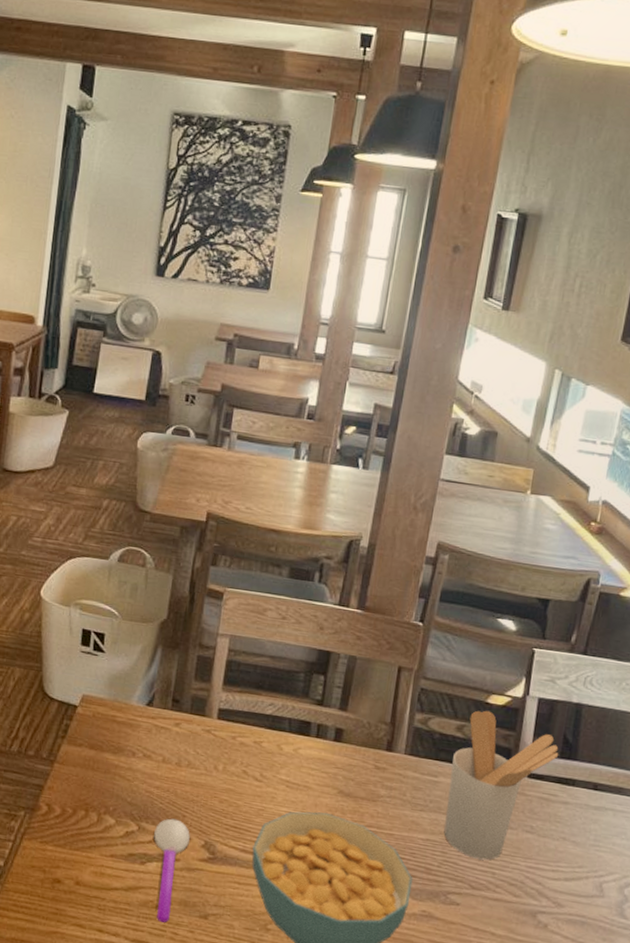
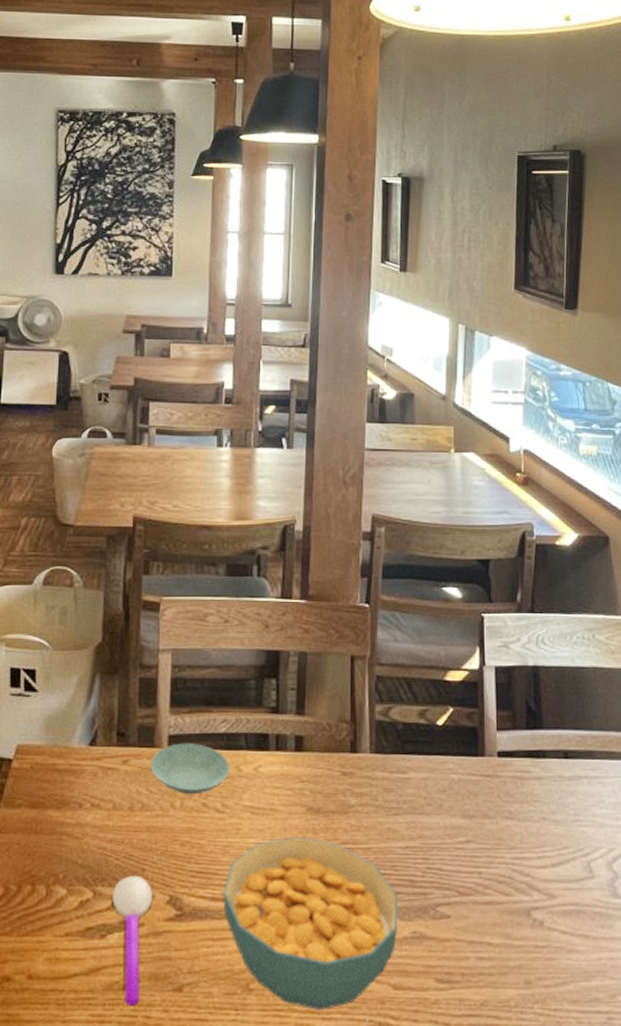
saucer: none [199,716,272,763] -> present [150,742,229,795]
utensil holder: present [444,710,559,860] -> none [420,689,525,860]

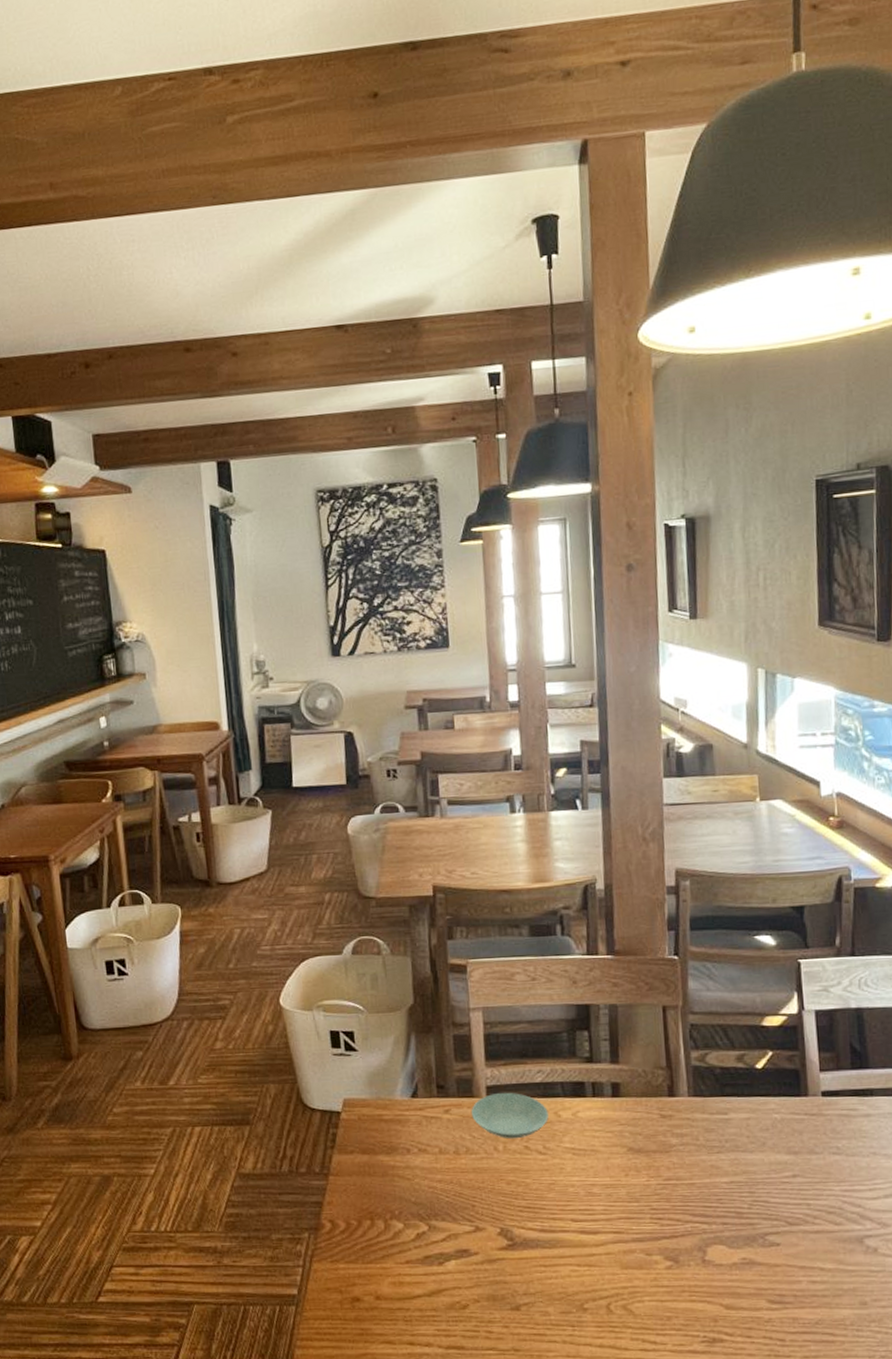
spoon: present [112,875,154,1006] -> none [446,1211,485,1322]
cereal bowl: present [223,835,398,1010] -> none [551,1173,727,1327]

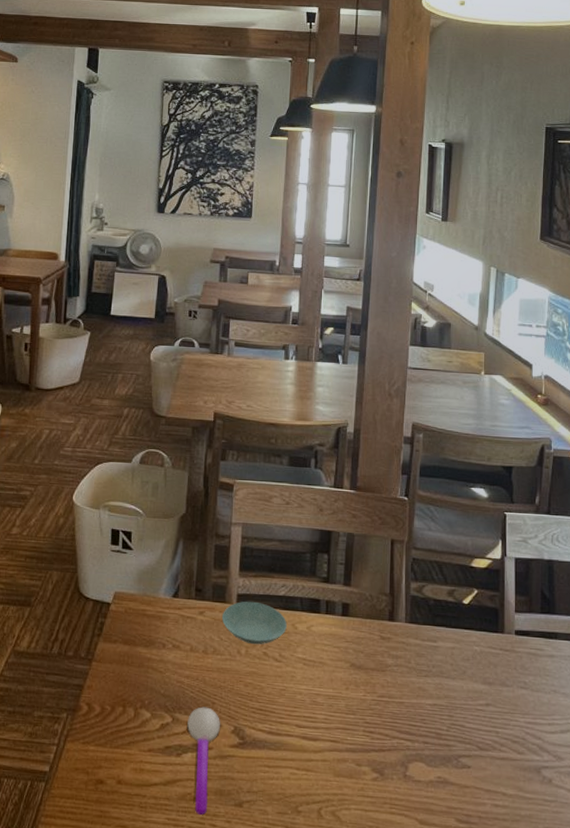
spoon: none [446,1211,485,1322] -> present [187,707,221,815]

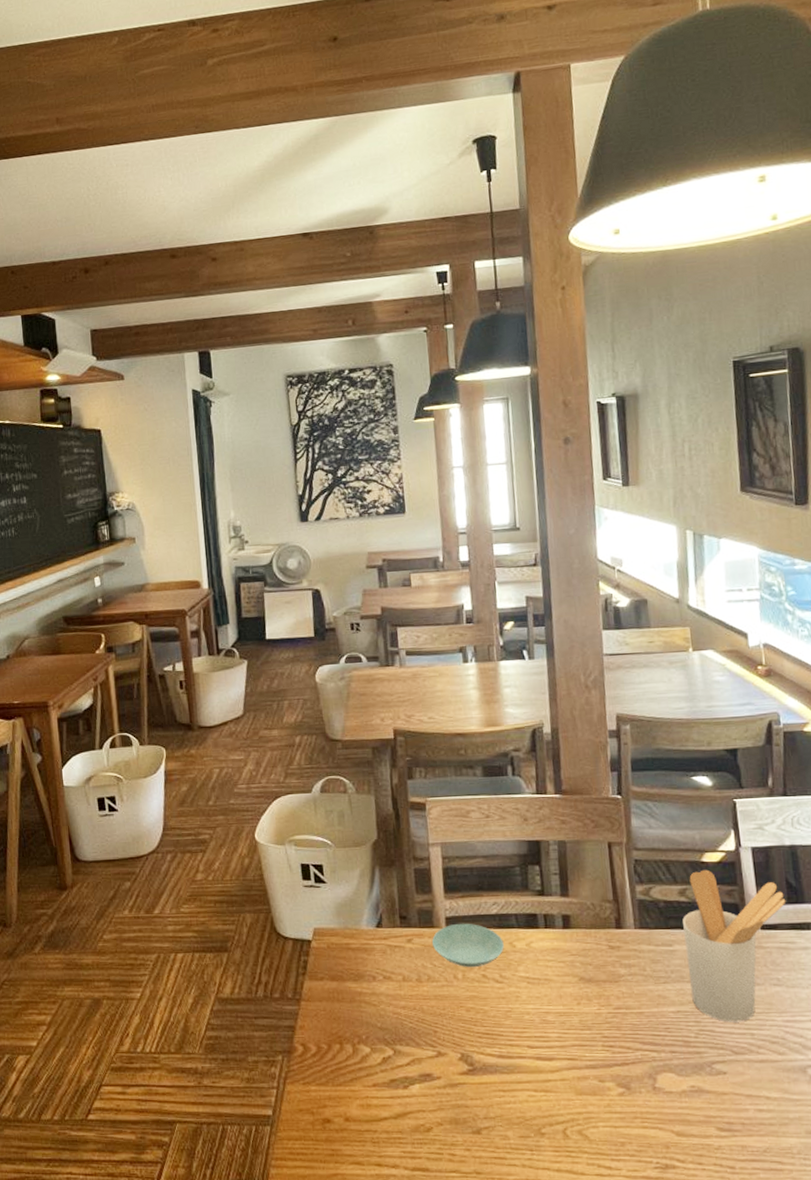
spoon: present [187,707,221,815] -> none [410,1036,447,1145]
utensil holder: none [448,574,540,720] -> present [683,869,786,1022]

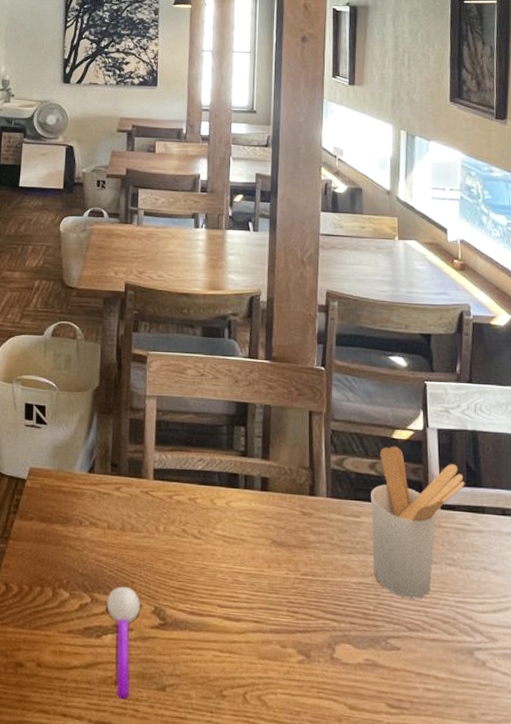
spoon: none [410,1036,447,1145] -> present [107,586,141,699]
saucer: present [431,923,504,968] -> none [138,476,205,522]

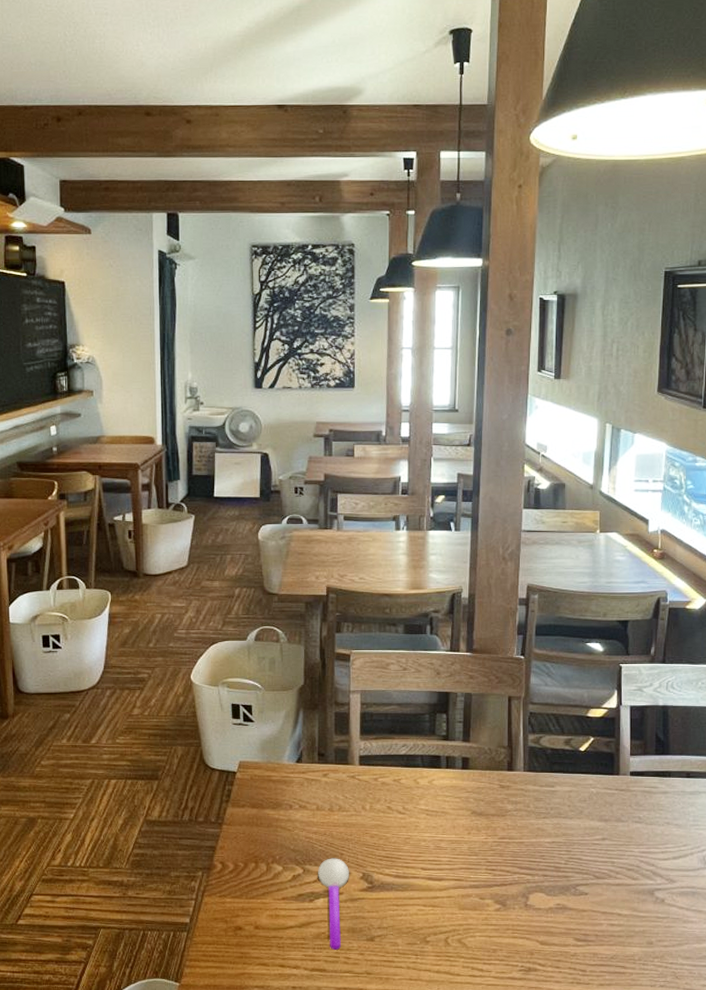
utensil holder: present [371,446,465,599] -> none [565,723,654,852]

